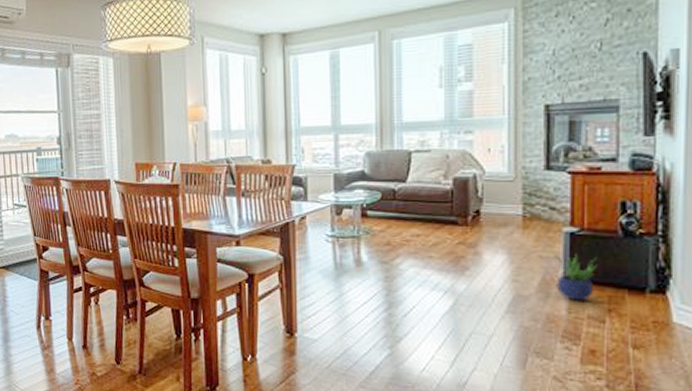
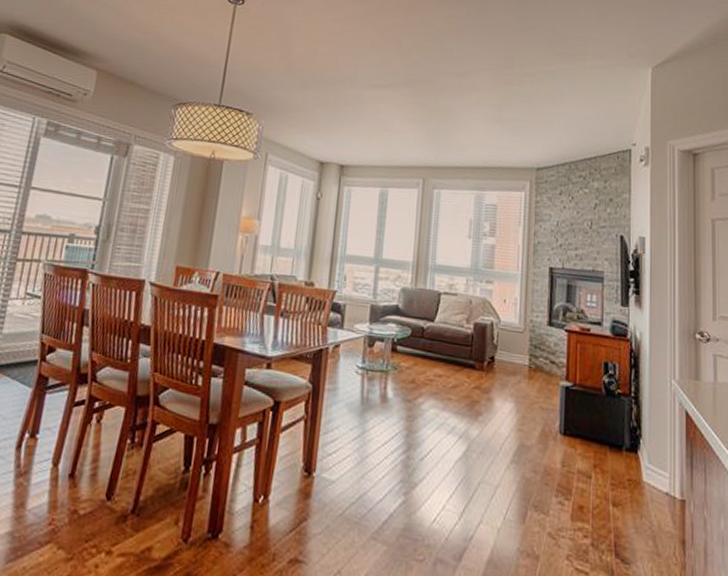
potted plant: present [555,254,599,301] -> none [553,407,587,455]

